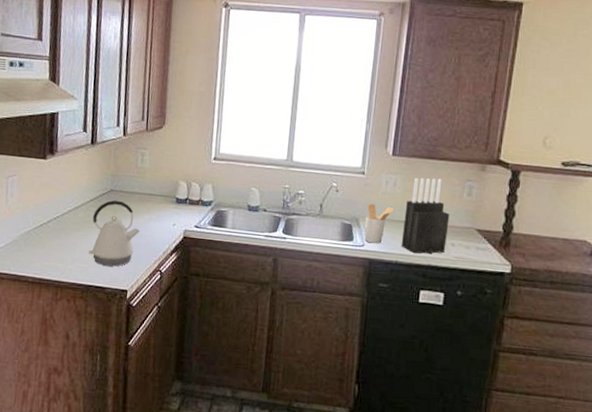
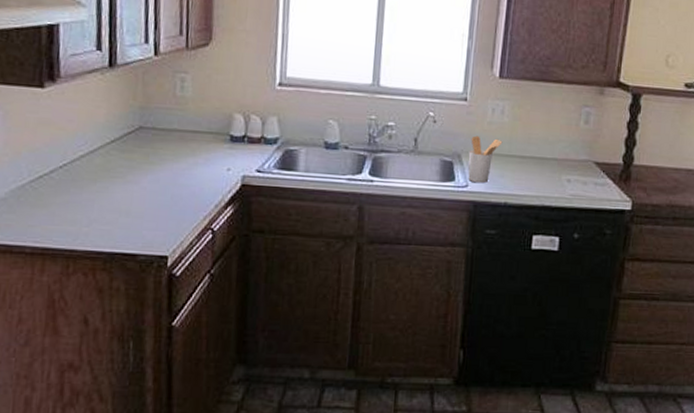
kettle: present [88,200,140,267] -> none [110,140,183,227]
knife block: present [401,178,450,255] -> none [510,104,565,193]

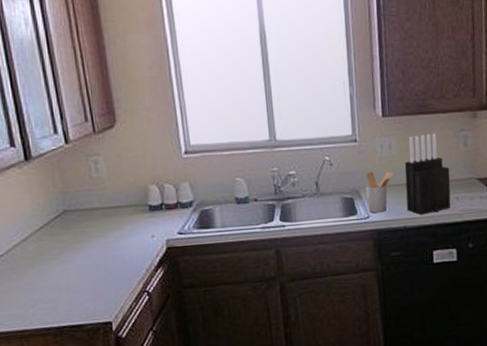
knife block: none [510,104,565,193] -> present [404,133,451,215]

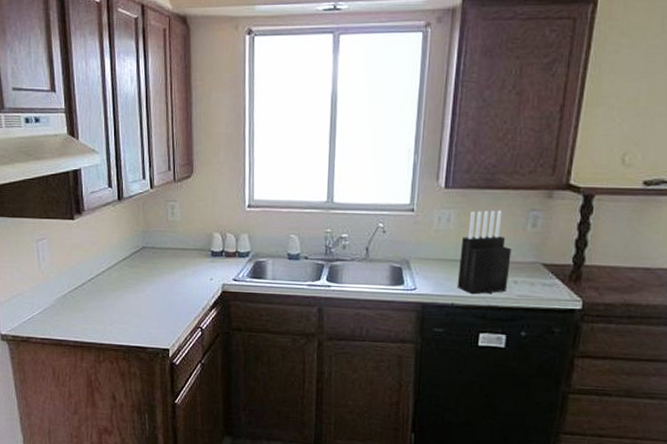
utensil holder: present [365,171,394,213] -> none [416,243,449,287]

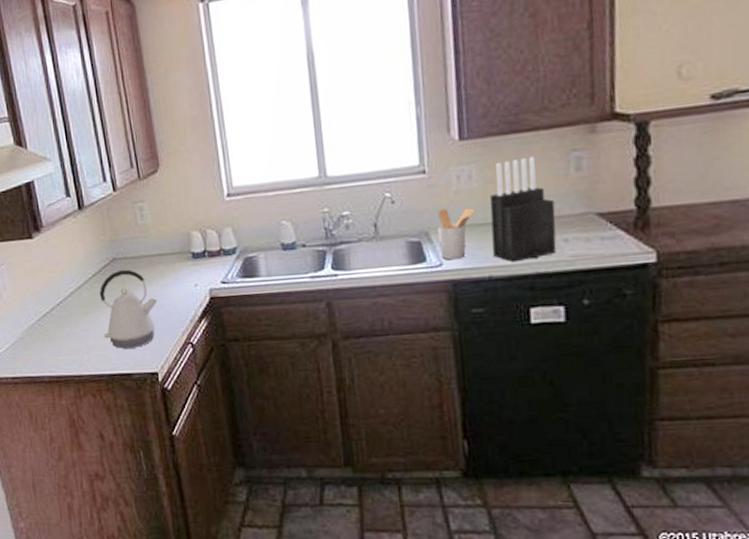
kettle: none [126,257,177,326] -> present [99,269,158,349]
utensil holder: none [416,243,449,287] -> present [437,207,476,260]

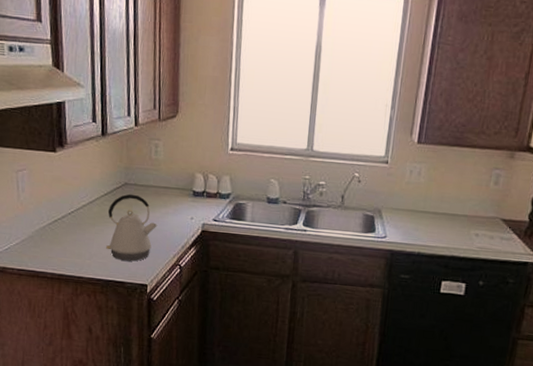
utensil holder: present [437,207,476,260] -> none [386,194,418,235]
knife block: present [489,156,557,263] -> none [423,166,475,245]

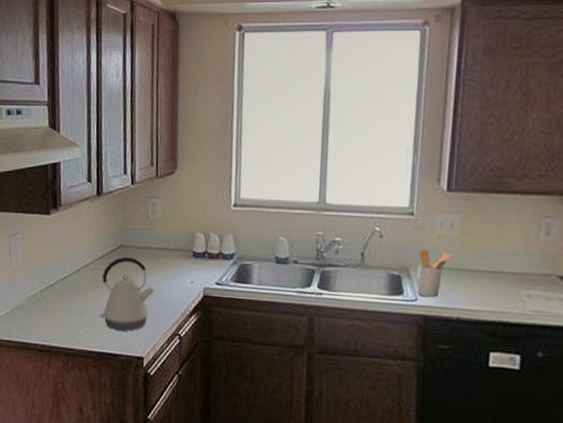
utensil holder: none [386,194,418,235] -> present [416,249,453,298]

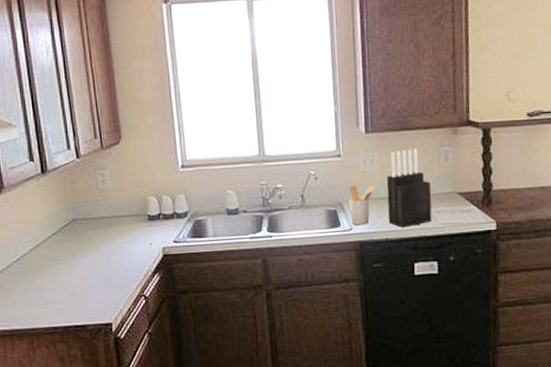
kettle: present [99,256,155,331] -> none [57,229,115,302]
knife block: none [463,216,523,309] -> present [386,148,432,228]

